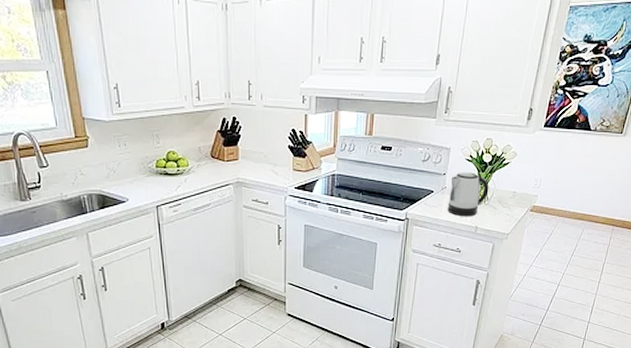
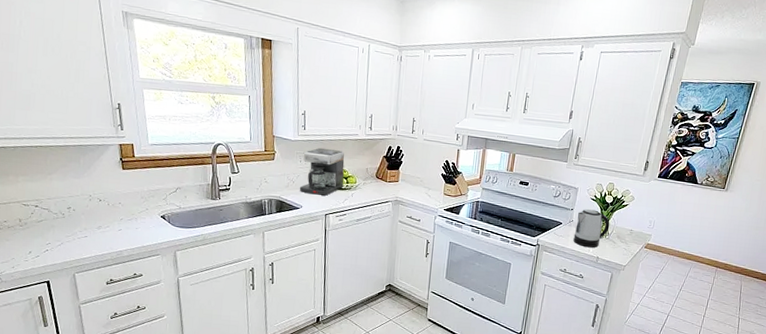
coffee maker: none [121,128,174,184] -> present [299,148,345,196]

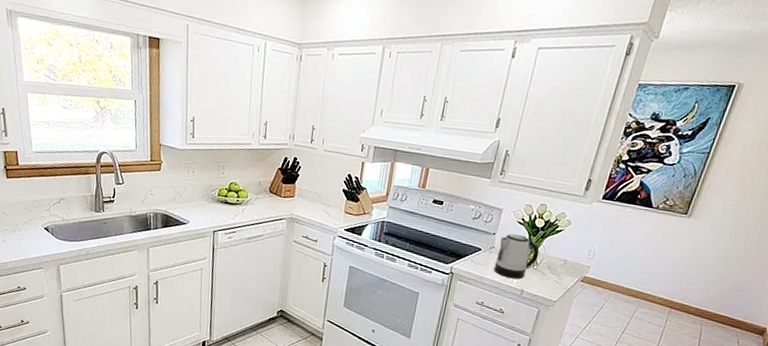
coffee maker: present [299,148,345,196] -> none [186,158,236,211]

